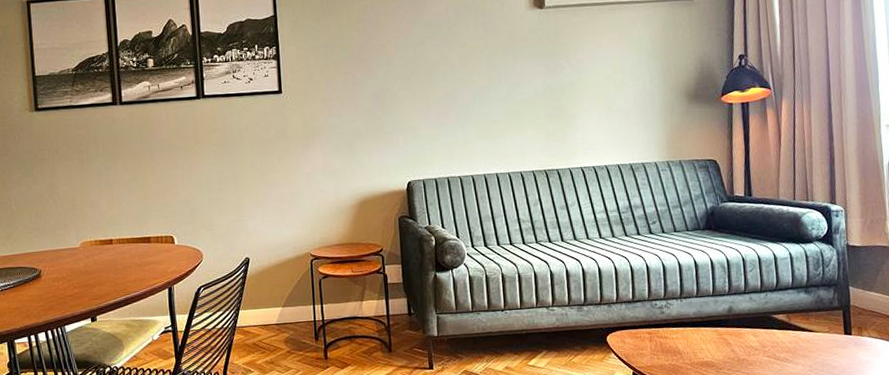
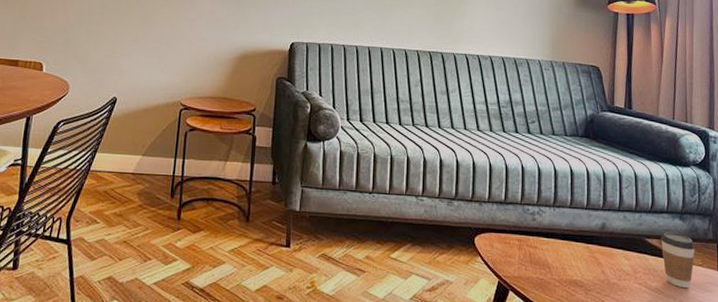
coffee cup: none [787,305,821,355] -> present [661,232,695,289]

